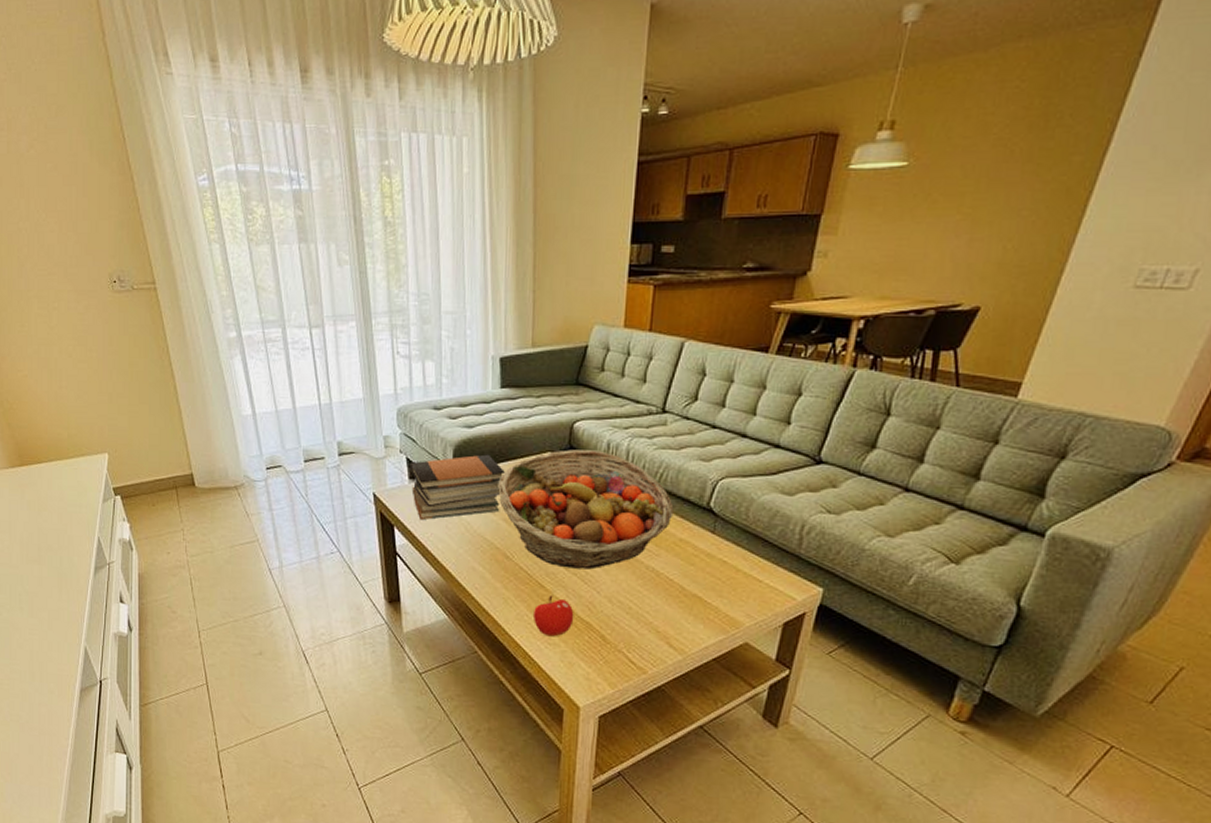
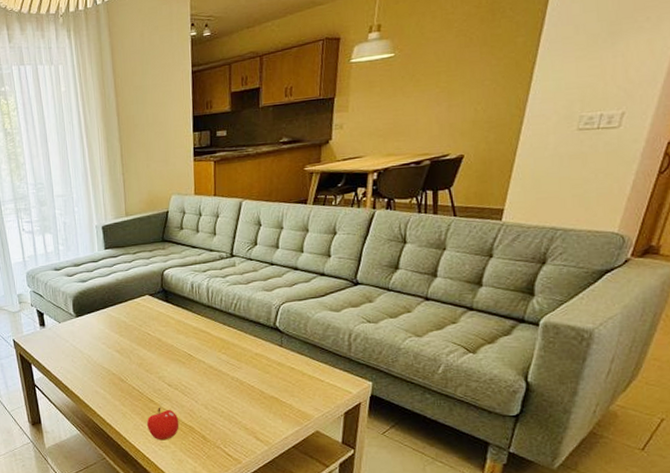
book stack: present [409,454,506,520] -> none [39,301,115,357]
fruit basket: present [498,449,674,570] -> none [109,290,248,385]

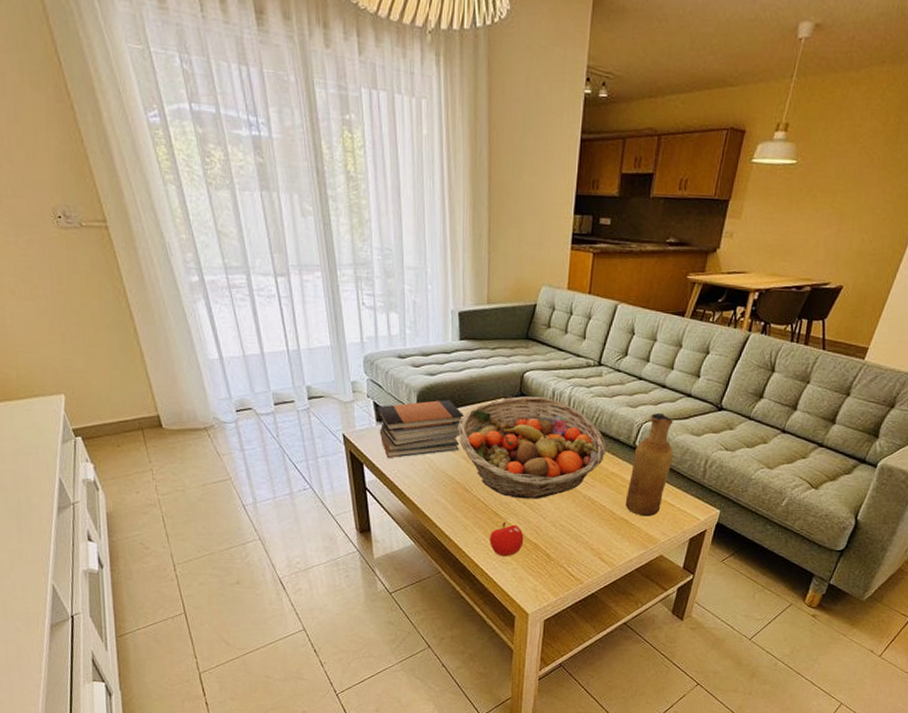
book stack: none [39,301,115,357] -> present [376,399,465,458]
fruit basket: none [109,290,248,385] -> present [458,396,607,499]
vase: none [273,294,315,394] -> present [626,413,673,517]

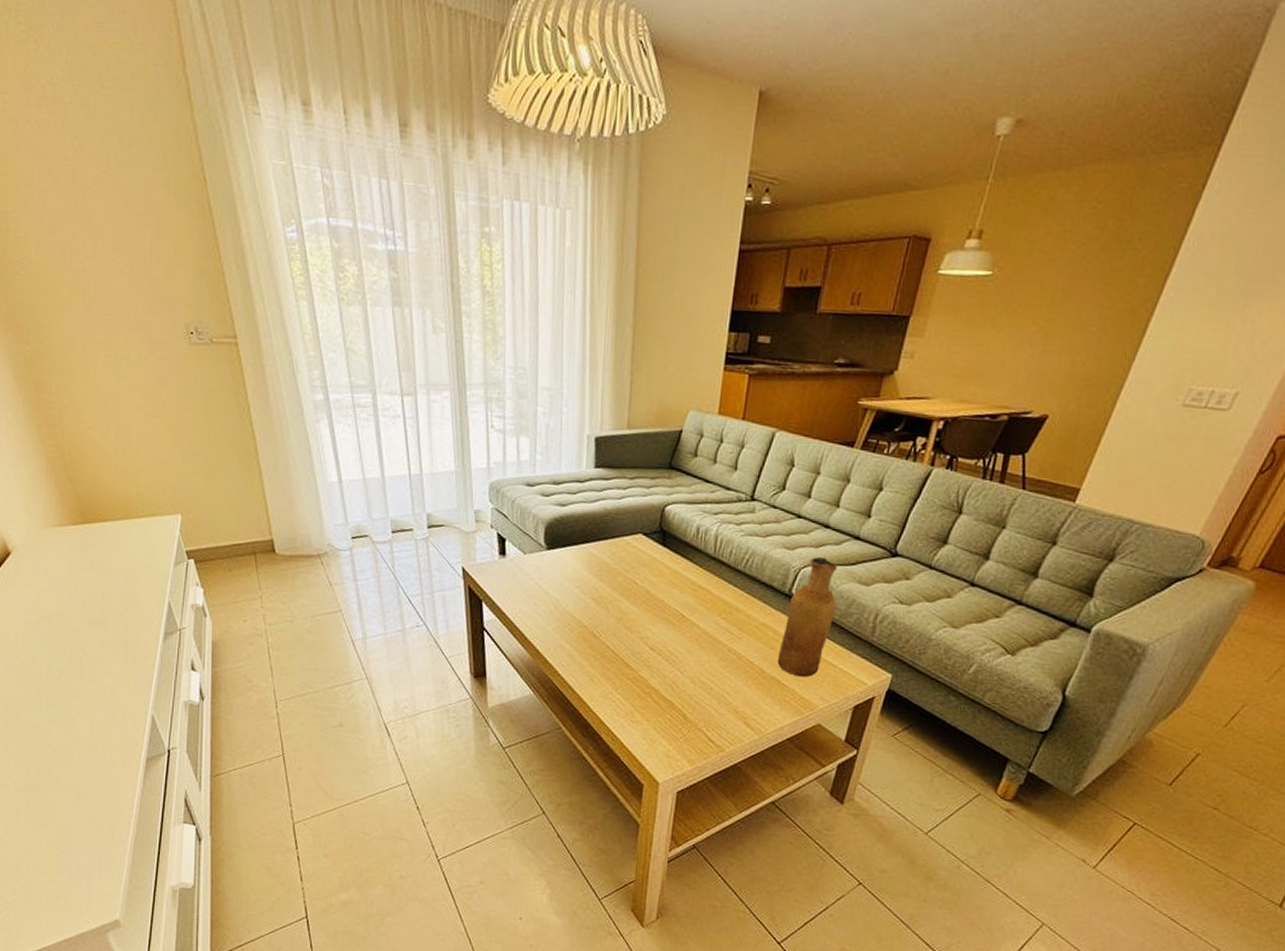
book stack: present [376,399,465,458] -> none [500,533,597,596]
fruit basket: present [458,396,607,499] -> none [588,532,758,651]
fruit: present [489,521,524,557] -> none [617,673,658,715]

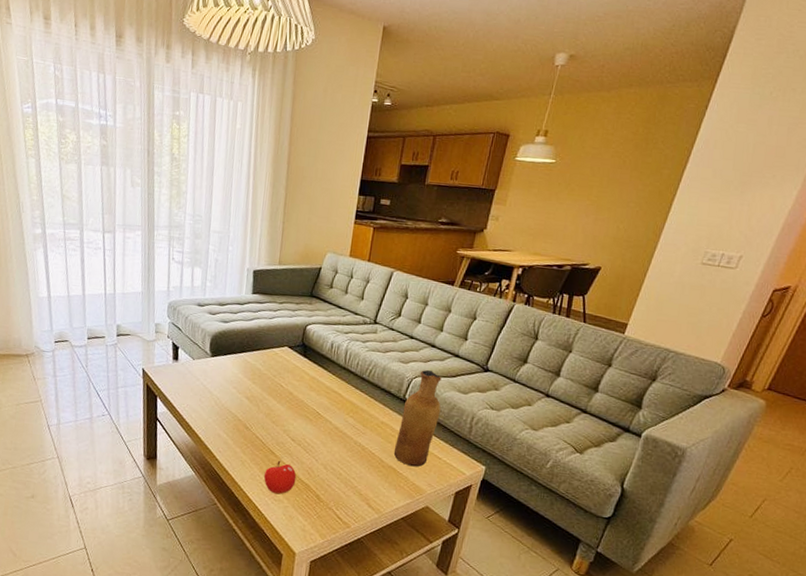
fruit: none [617,673,658,715] -> present [263,460,297,495]

